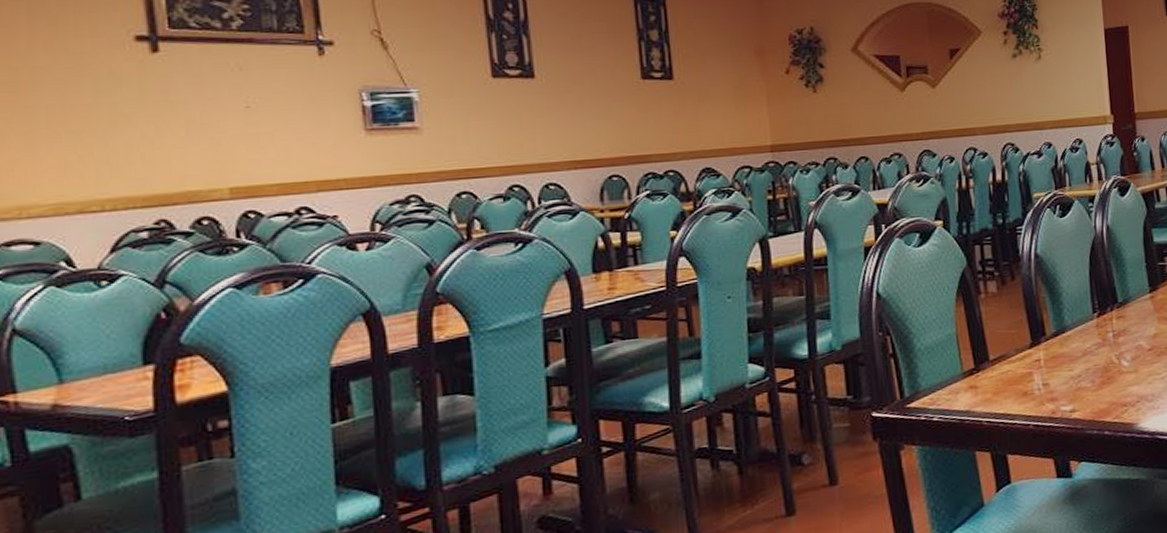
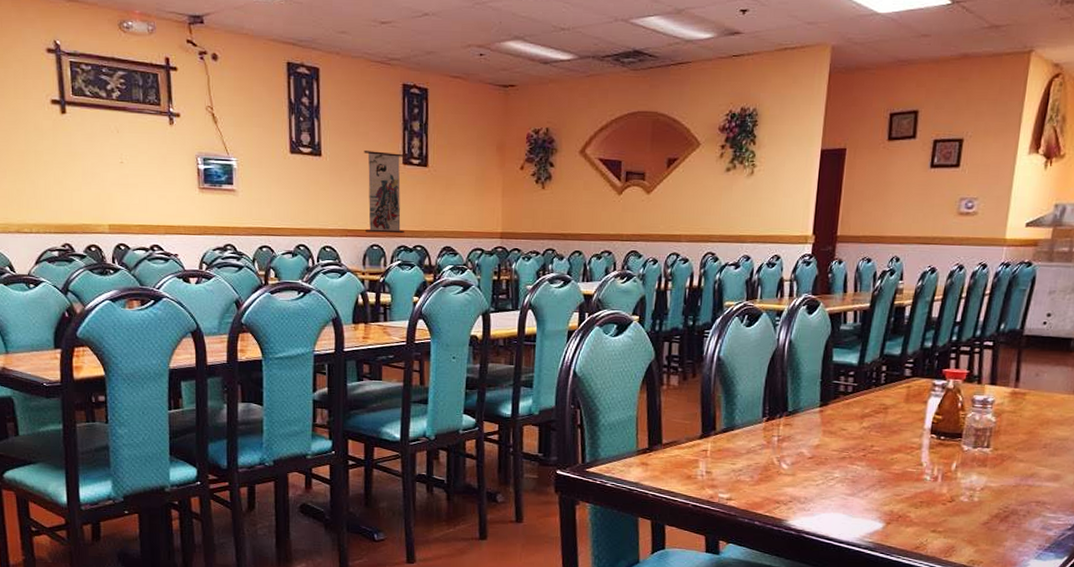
wall scroll: none [590,56,651,162] -> present [364,142,404,234]

